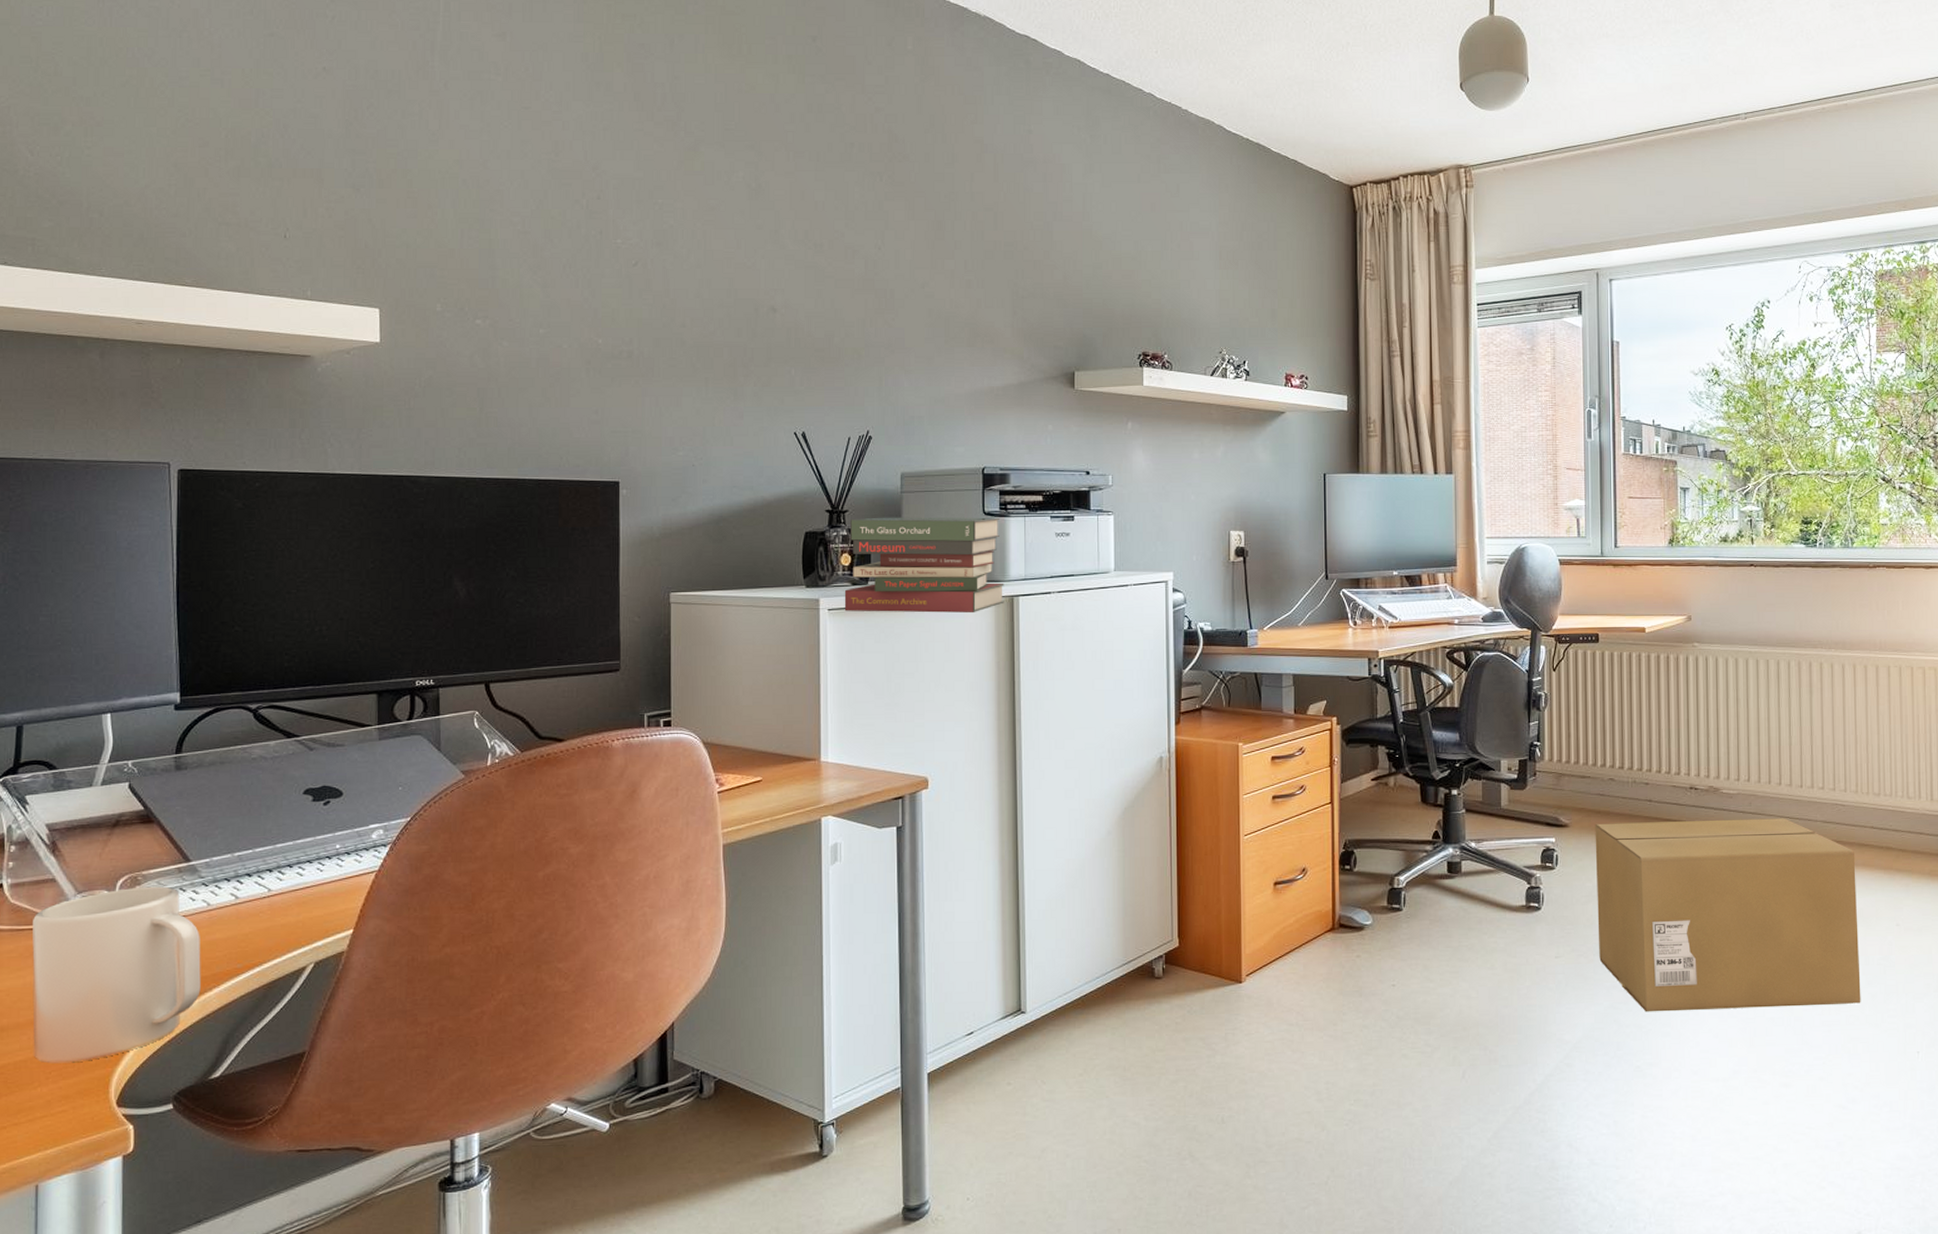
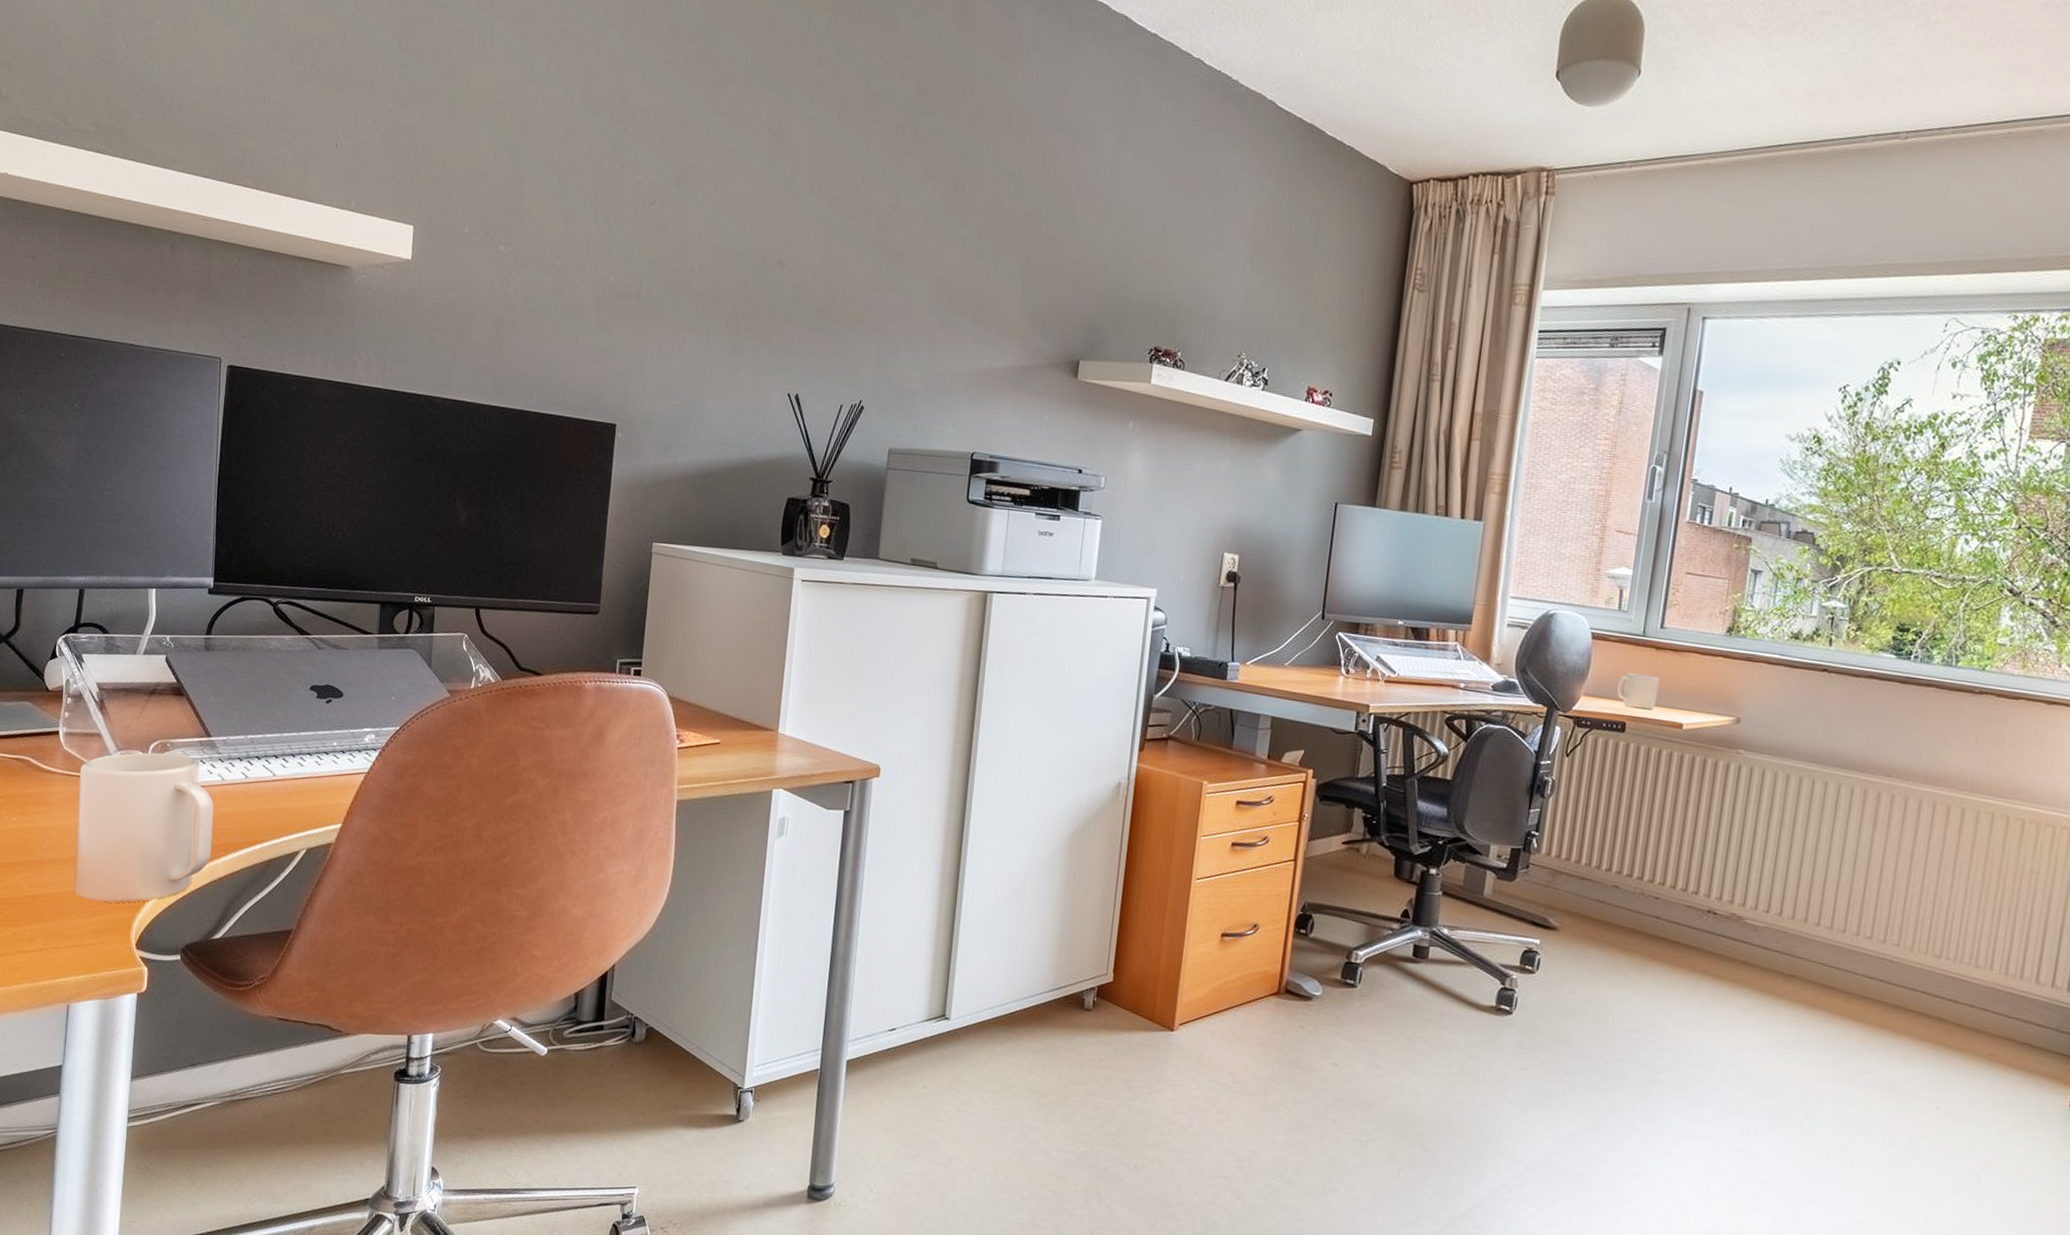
books: present [844,517,1005,614] -> none [817,490,983,604]
mug: none [1586,590,1622,620] -> present [1616,673,1661,710]
box: present [1595,818,1861,1012] -> none [1571,932,1897,1187]

